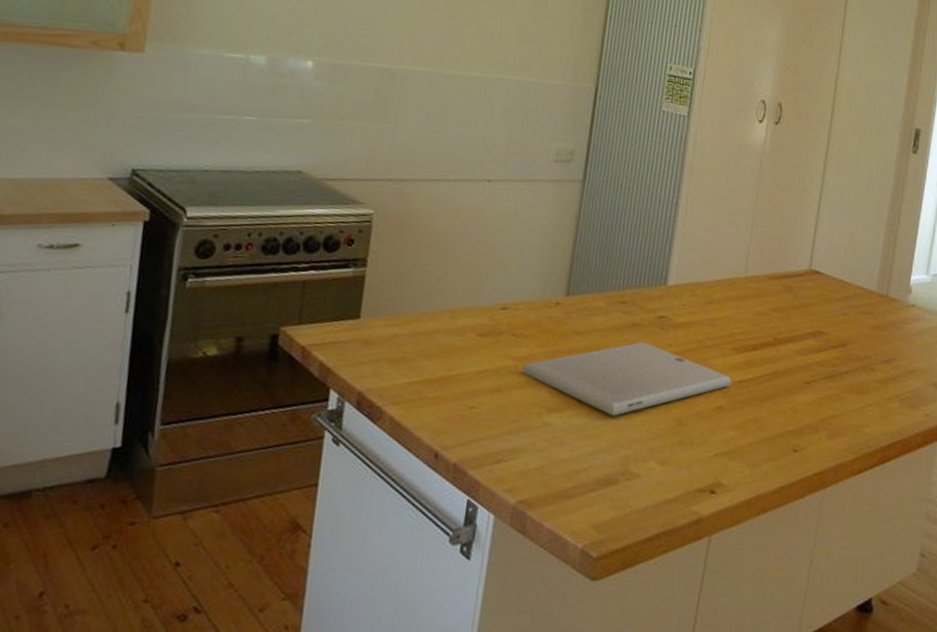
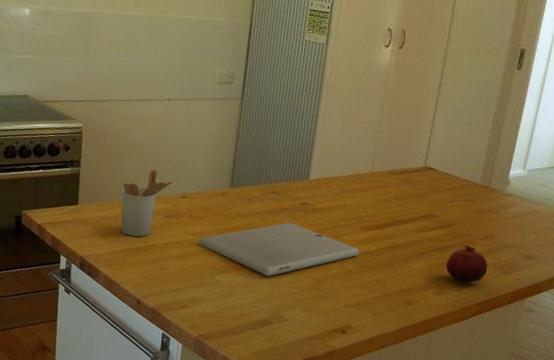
utensil holder: none [417,271,491,363] -> present [121,169,173,237]
fruit: none [839,370,891,420] -> present [445,245,488,283]

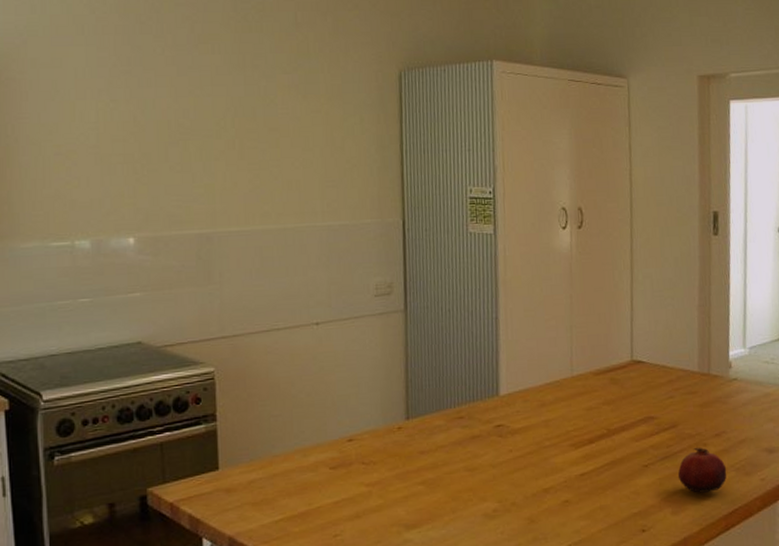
utensil holder: present [121,169,173,237] -> none [272,410,335,500]
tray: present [198,222,360,277] -> none [376,451,574,524]

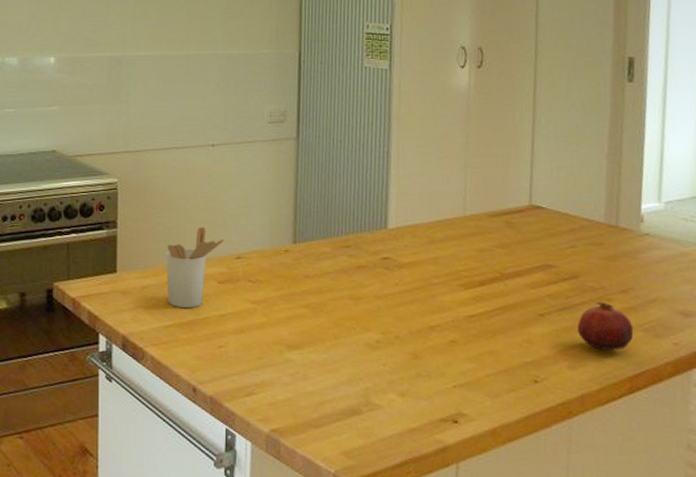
utensil holder: none [272,410,335,500] -> present [165,226,225,308]

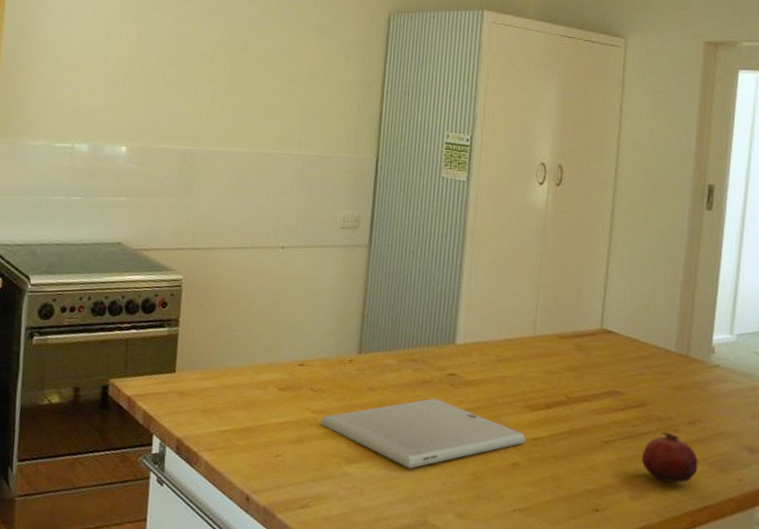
utensil holder: present [165,226,225,308] -> none [226,330,289,414]
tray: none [261,282,463,352] -> present [321,397,526,469]

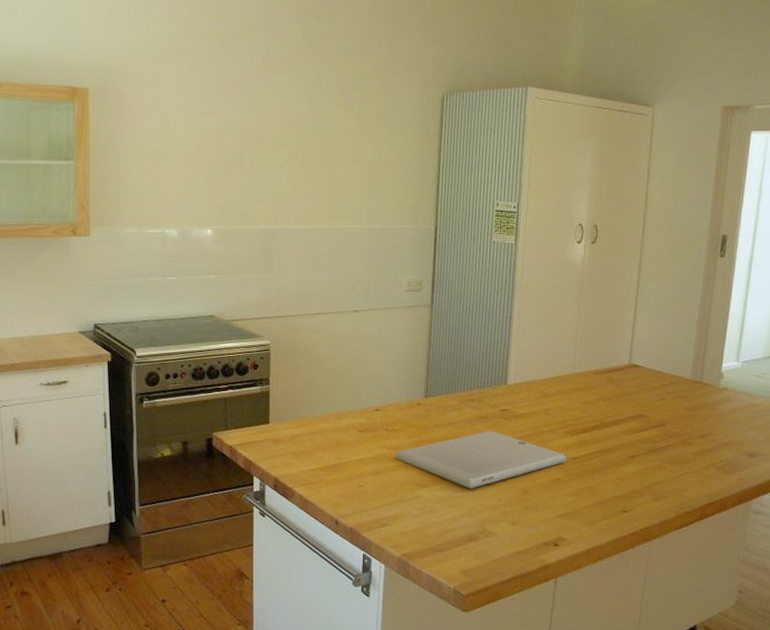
fruit: present [641,431,698,483] -> none [661,445,708,485]

